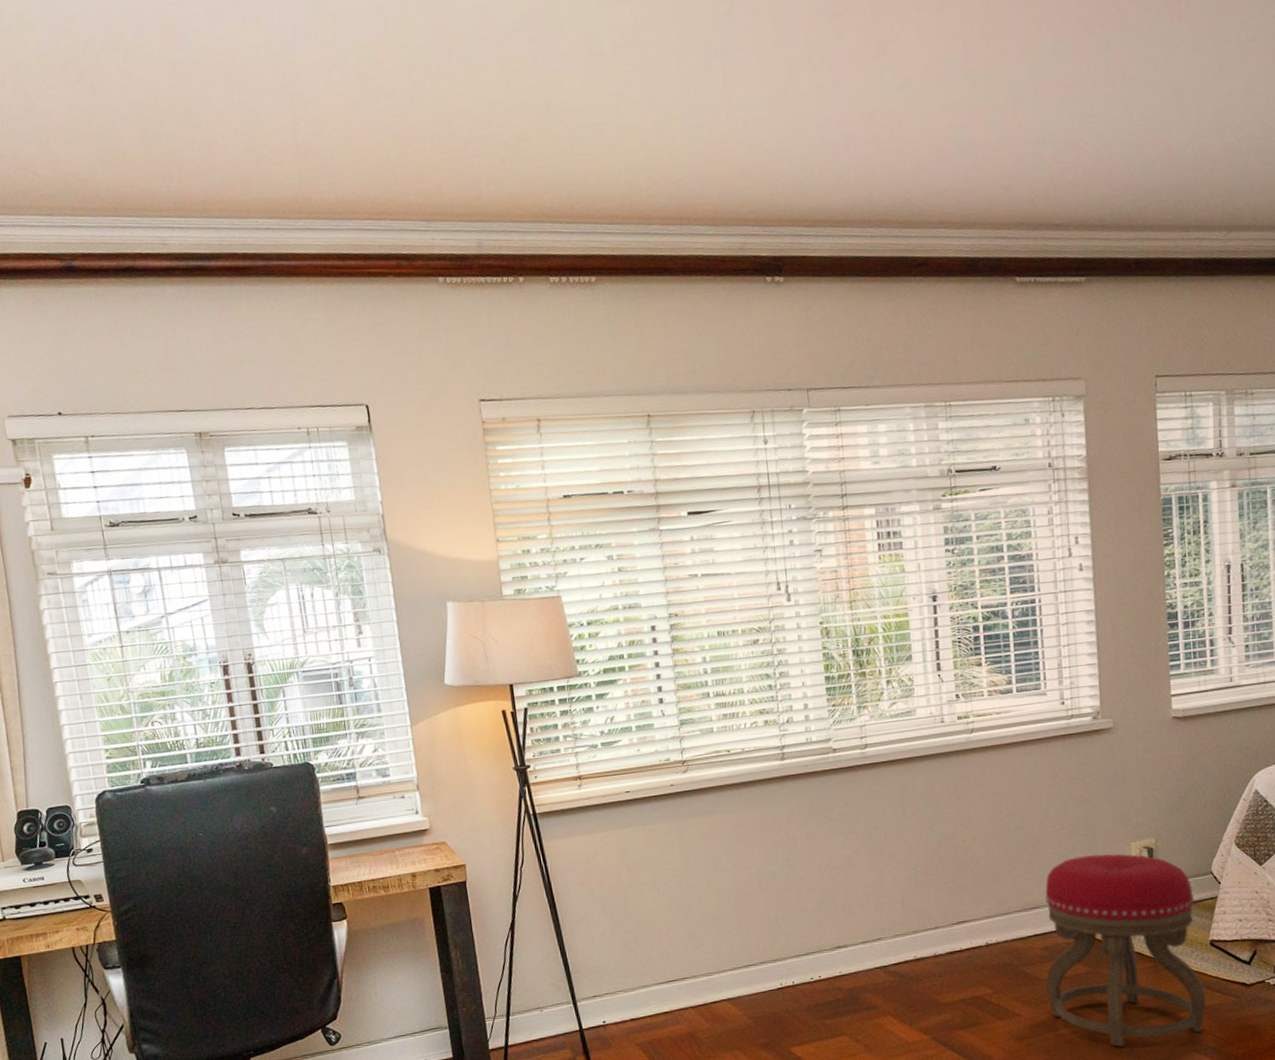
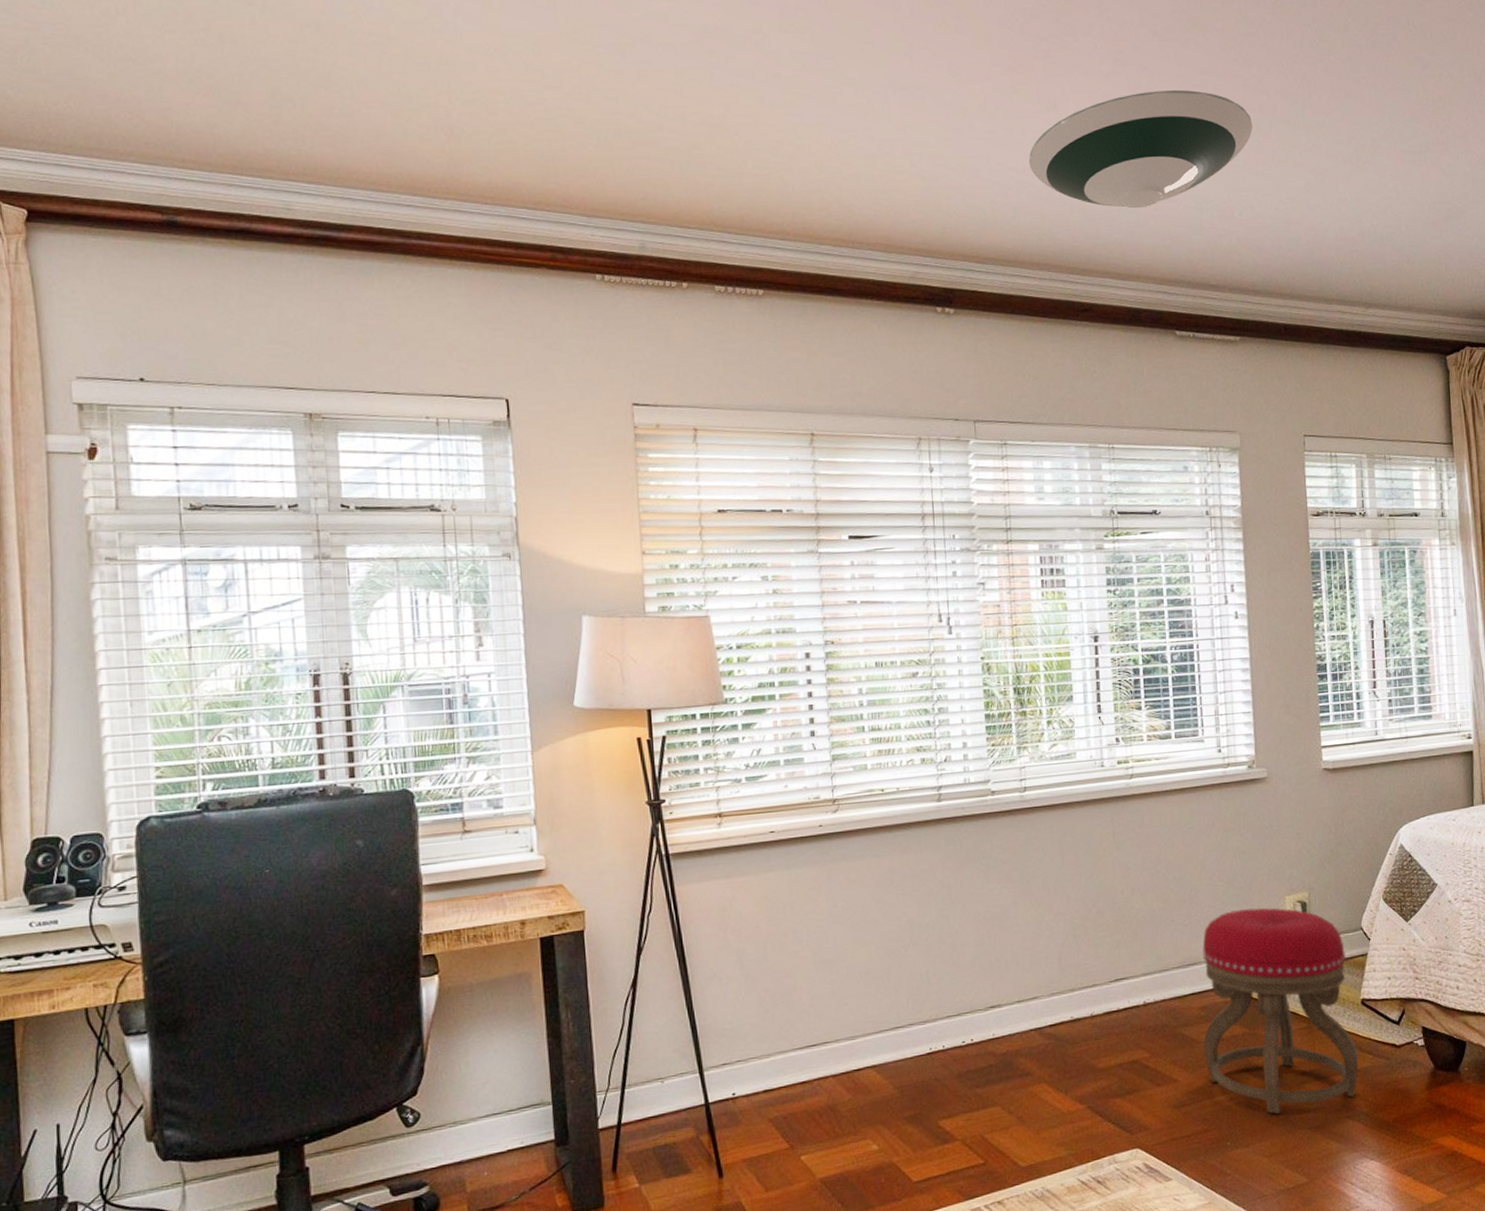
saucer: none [857,12,1101,152] -> present [1028,90,1252,209]

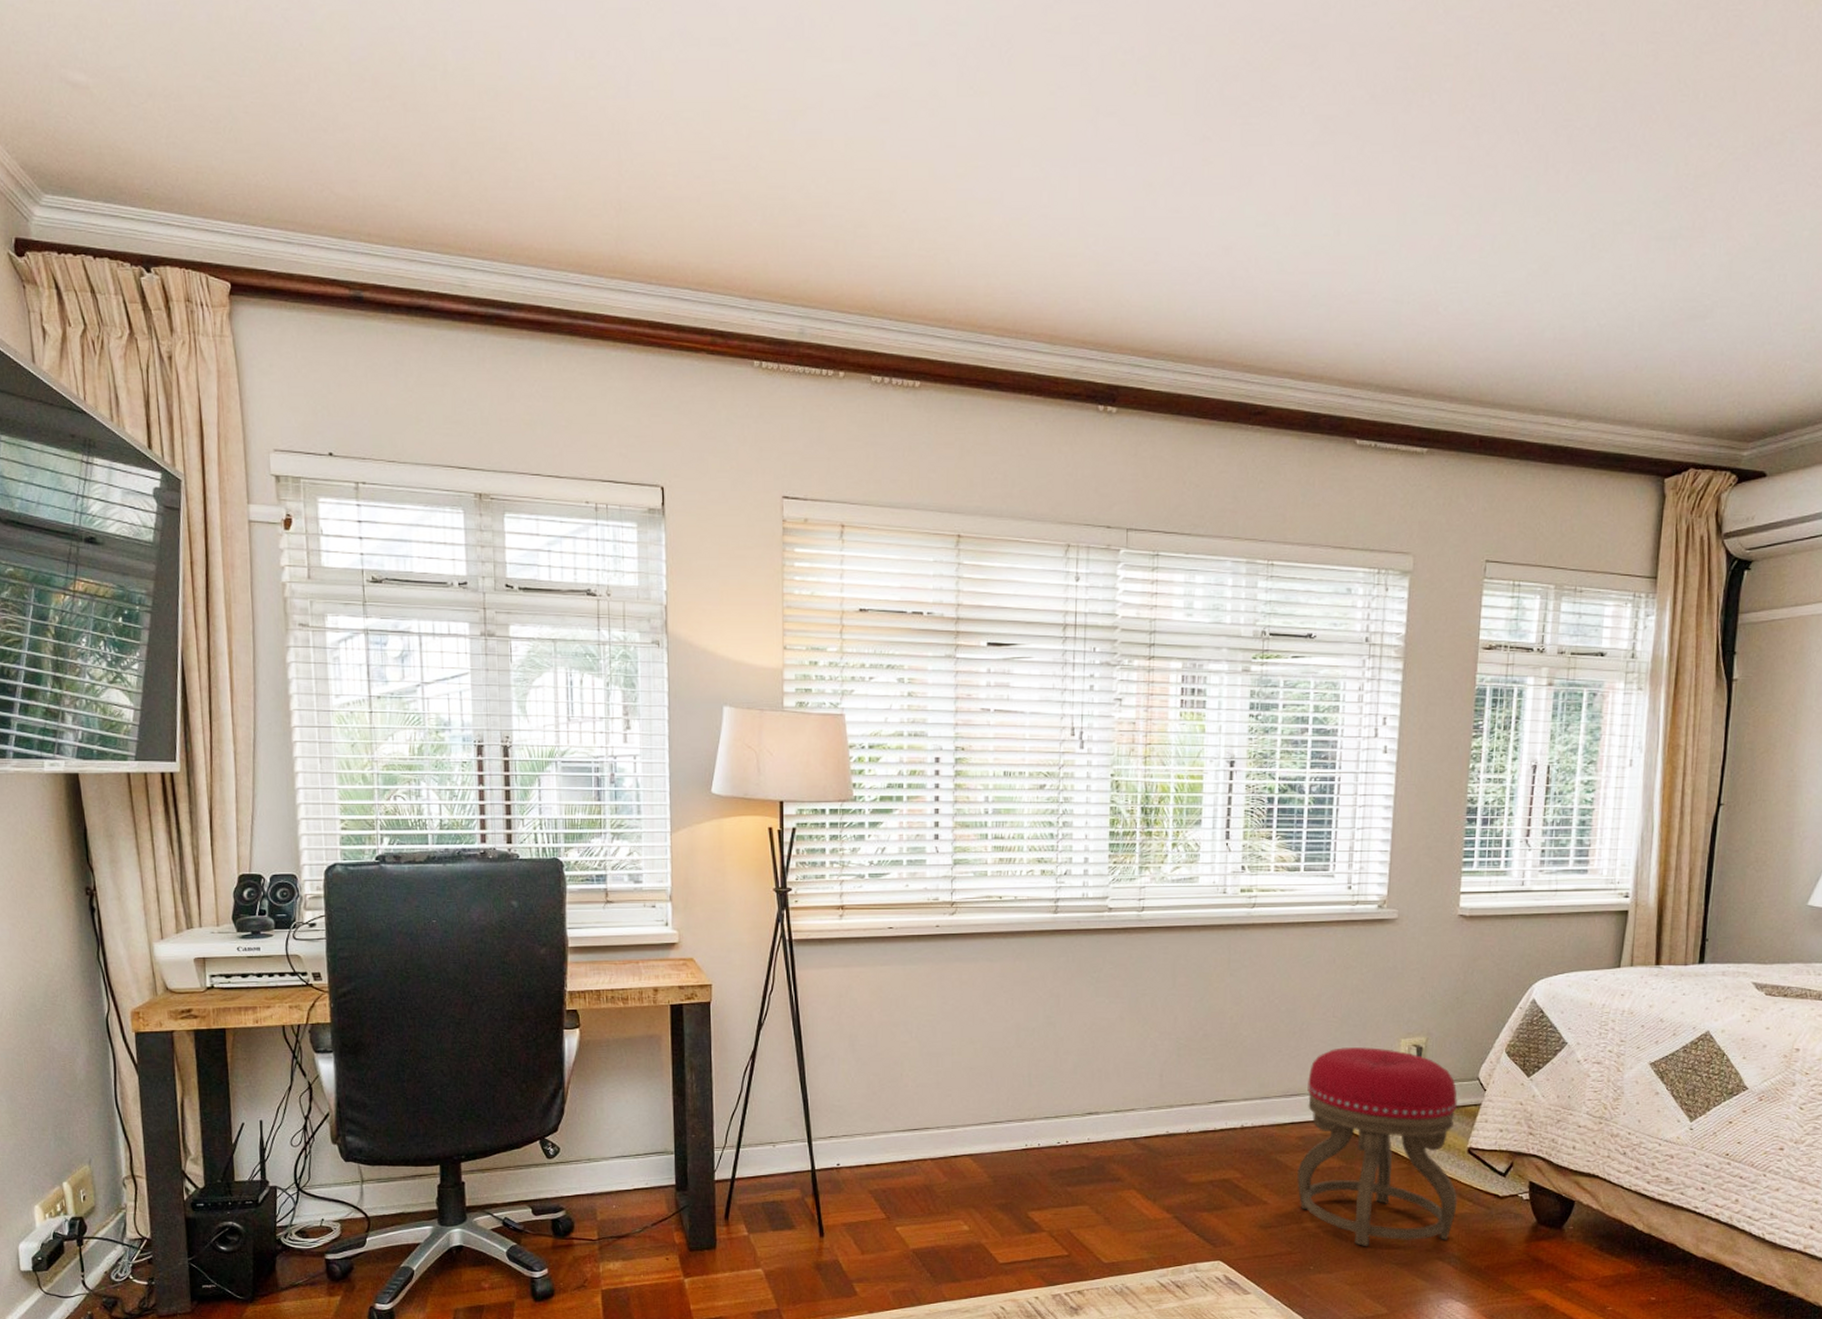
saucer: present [1028,90,1252,209] -> none [1213,163,1473,301]

